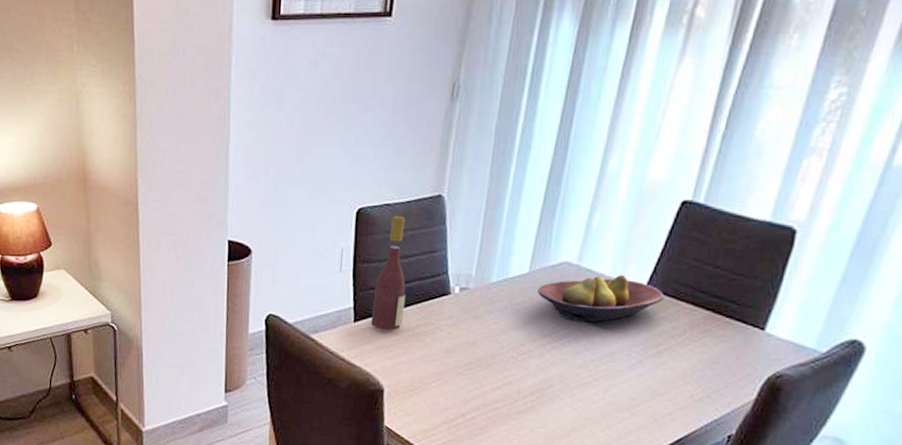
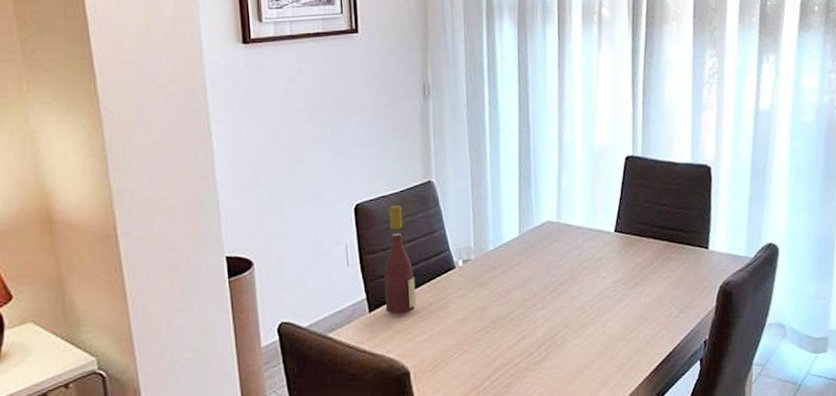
fruit bowl: present [538,275,665,322] -> none [530,224,631,271]

